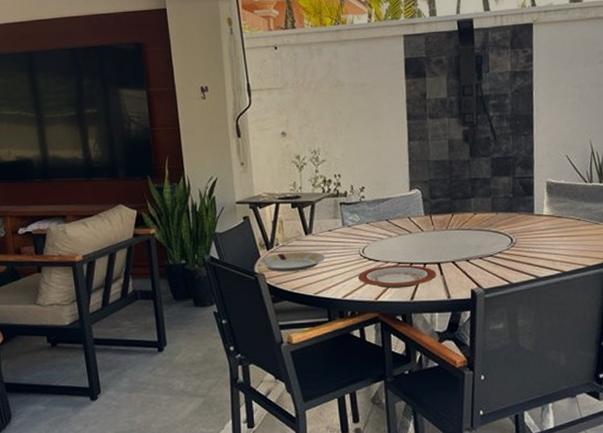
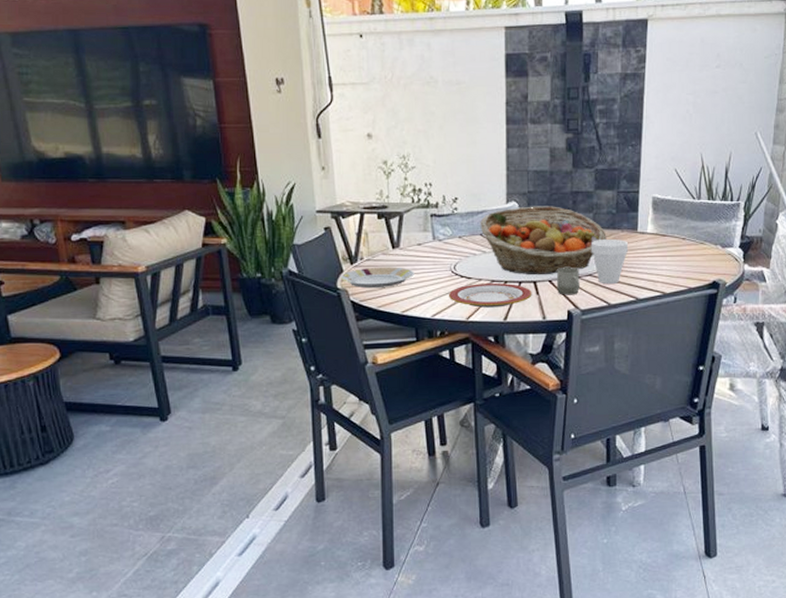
fruit basket: none [386,192,505,257] -> present [480,206,607,275]
cup: none [459,249,482,275] -> present [557,268,580,295]
cup: none [490,222,527,265] -> present [590,240,629,285]

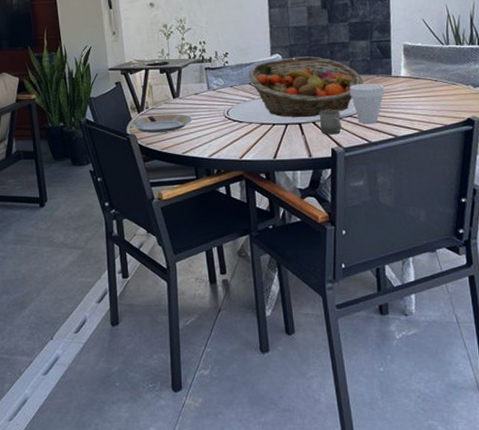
plate: present [448,283,532,308] -> none [222,125,298,148]

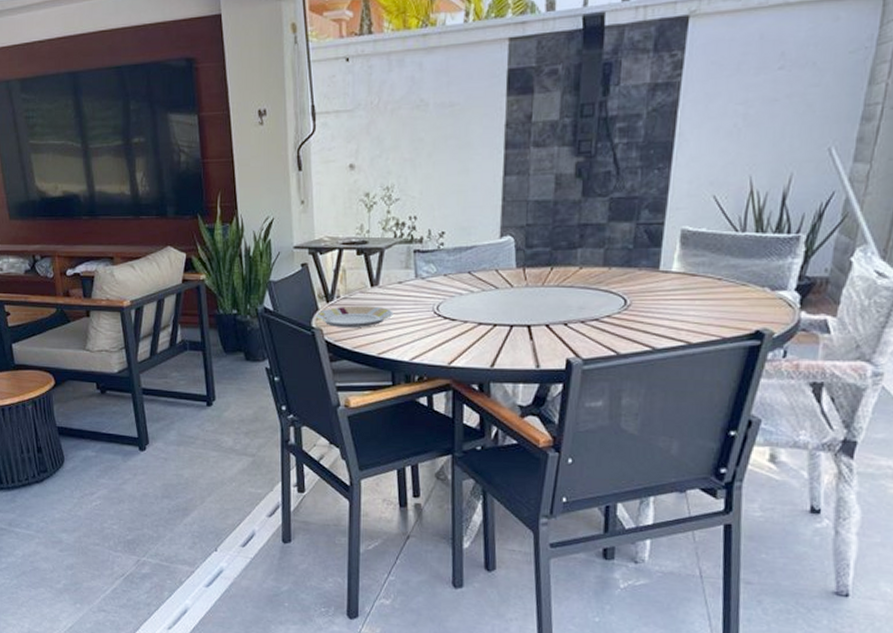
fruit basket: present [248,56,363,118] -> none [468,240,620,319]
cup: present [320,110,341,135] -> none [555,311,583,342]
cup: present [349,83,385,124] -> none [598,279,647,331]

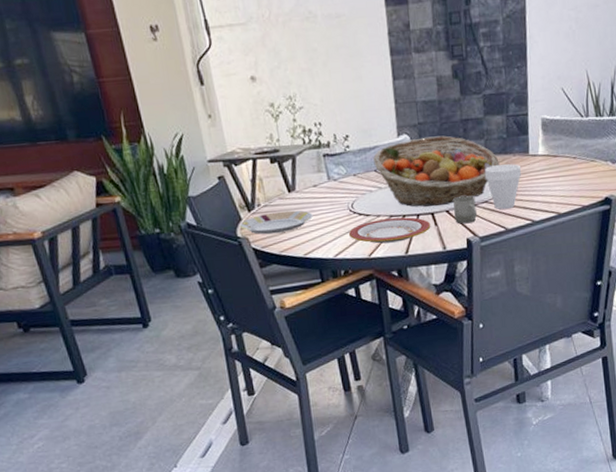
plate: none [429,326,525,353] -> present [348,217,431,244]
fruit basket: none [468,240,620,319] -> present [373,135,499,207]
cup: none [555,311,583,342] -> present [453,196,477,224]
cup: none [598,279,647,331] -> present [484,164,522,210]

